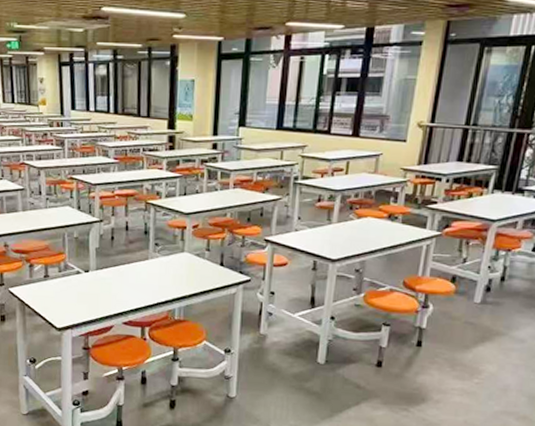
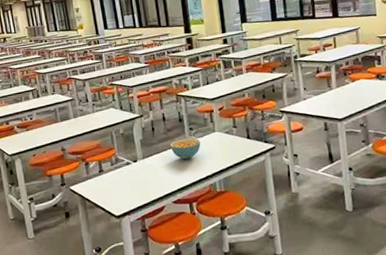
cereal bowl: none [129,254,165,278] -> present [169,138,201,160]

